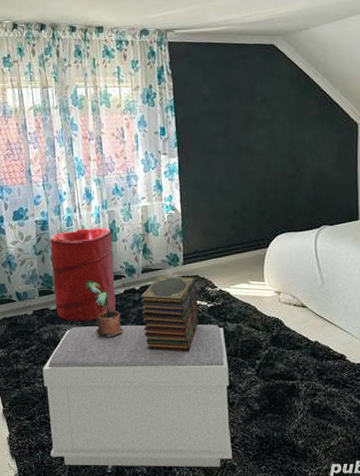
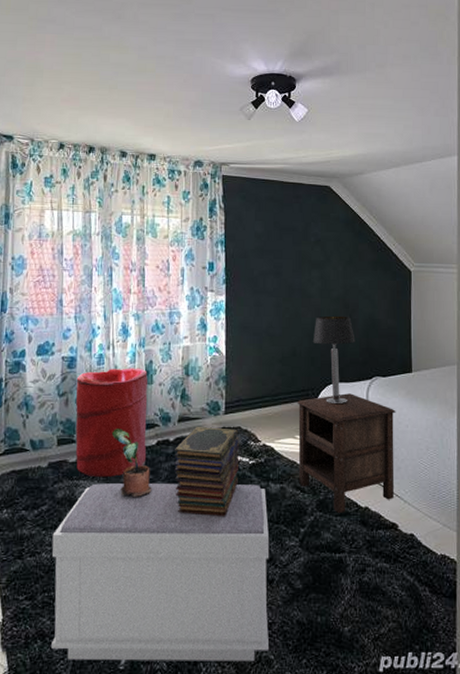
nightstand: none [249,242,343,347] -> present [297,393,396,513]
table lamp: none [262,170,303,251] -> present [312,315,355,403]

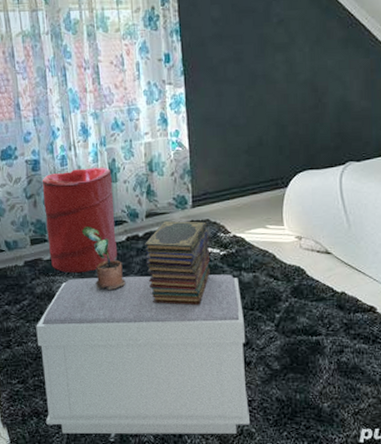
nightstand: present [297,393,396,513] -> none [266,180,372,298]
table lamp: present [312,315,355,403] -> none [279,100,326,192]

